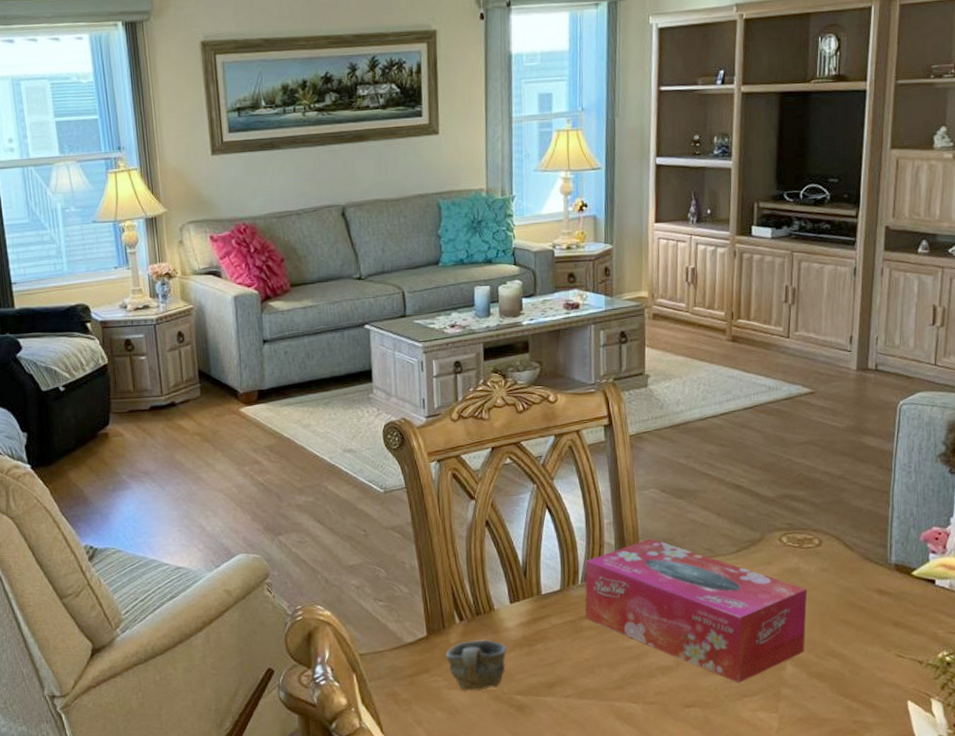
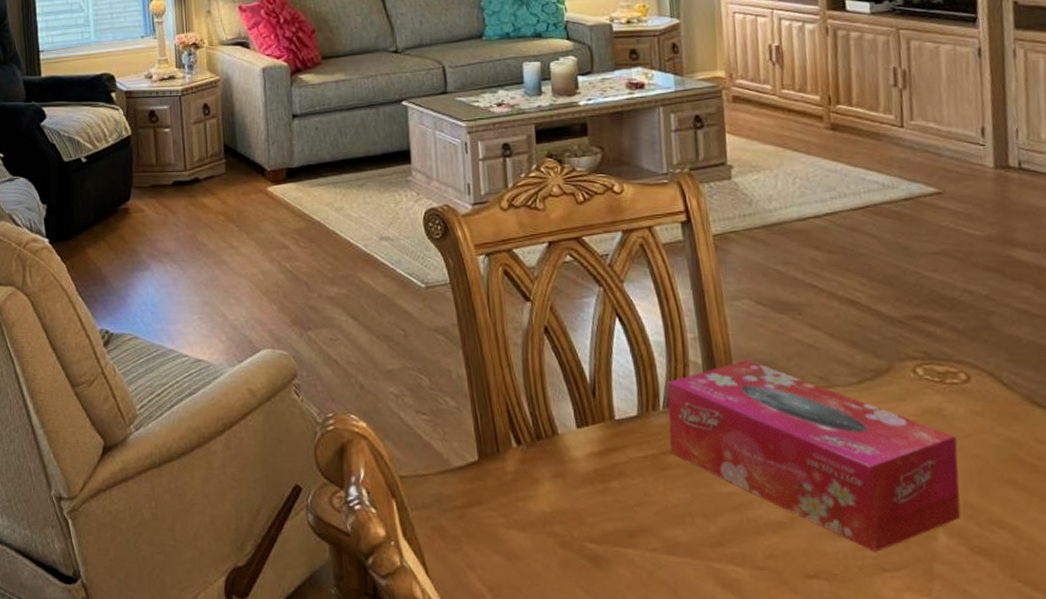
cup: present [445,639,507,691] -> none [501,470,575,533]

